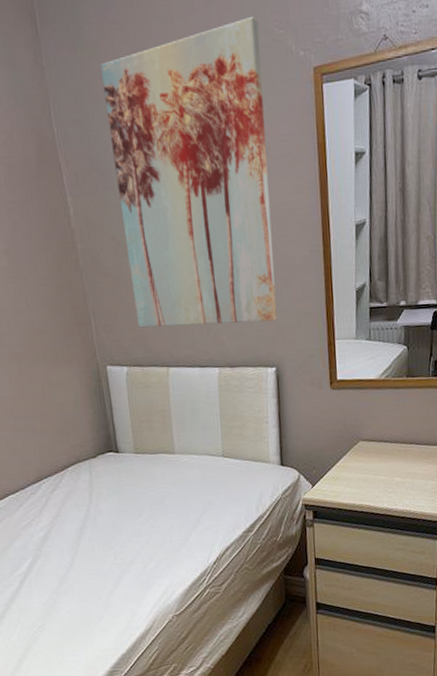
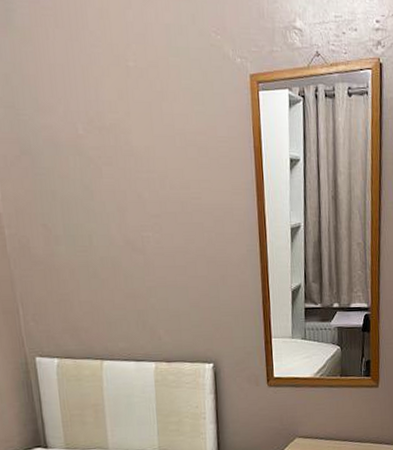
wall art: present [100,16,277,328] -> none [32,19,215,319]

